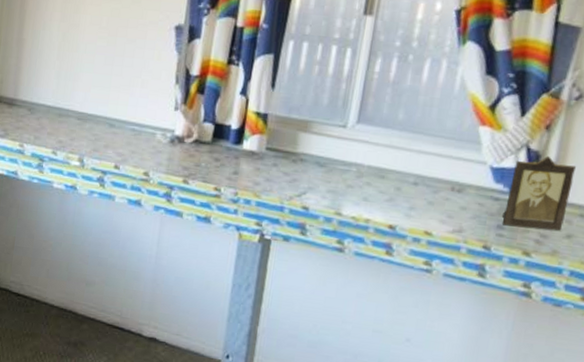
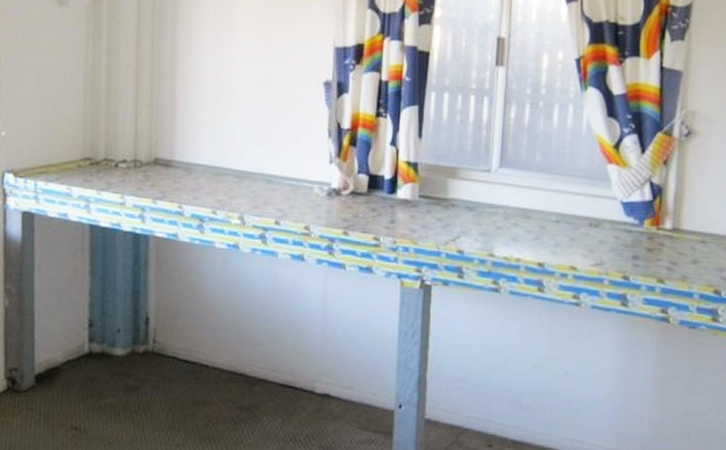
photo frame: present [501,155,577,231] -> none [635,188,694,257]

